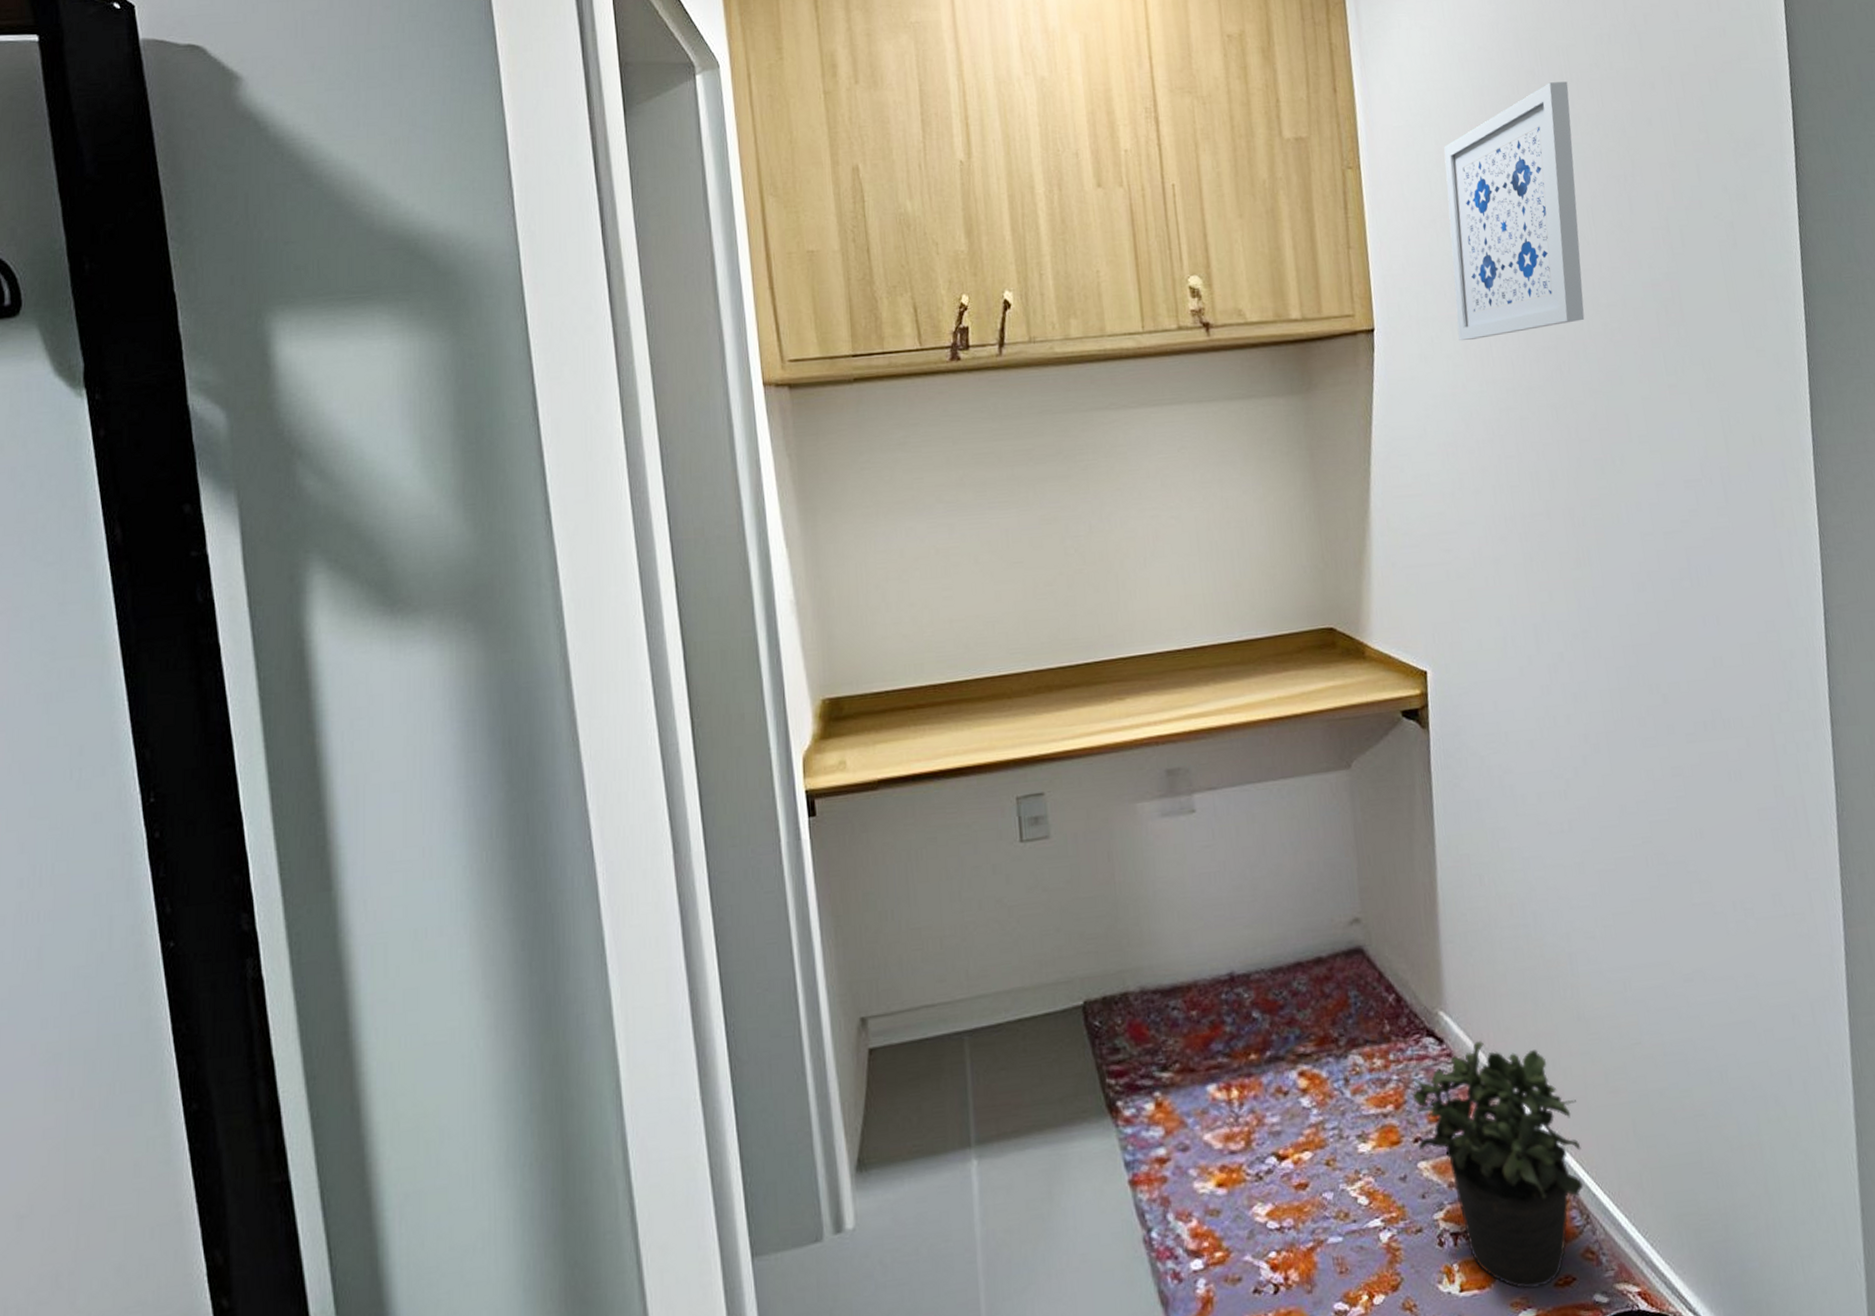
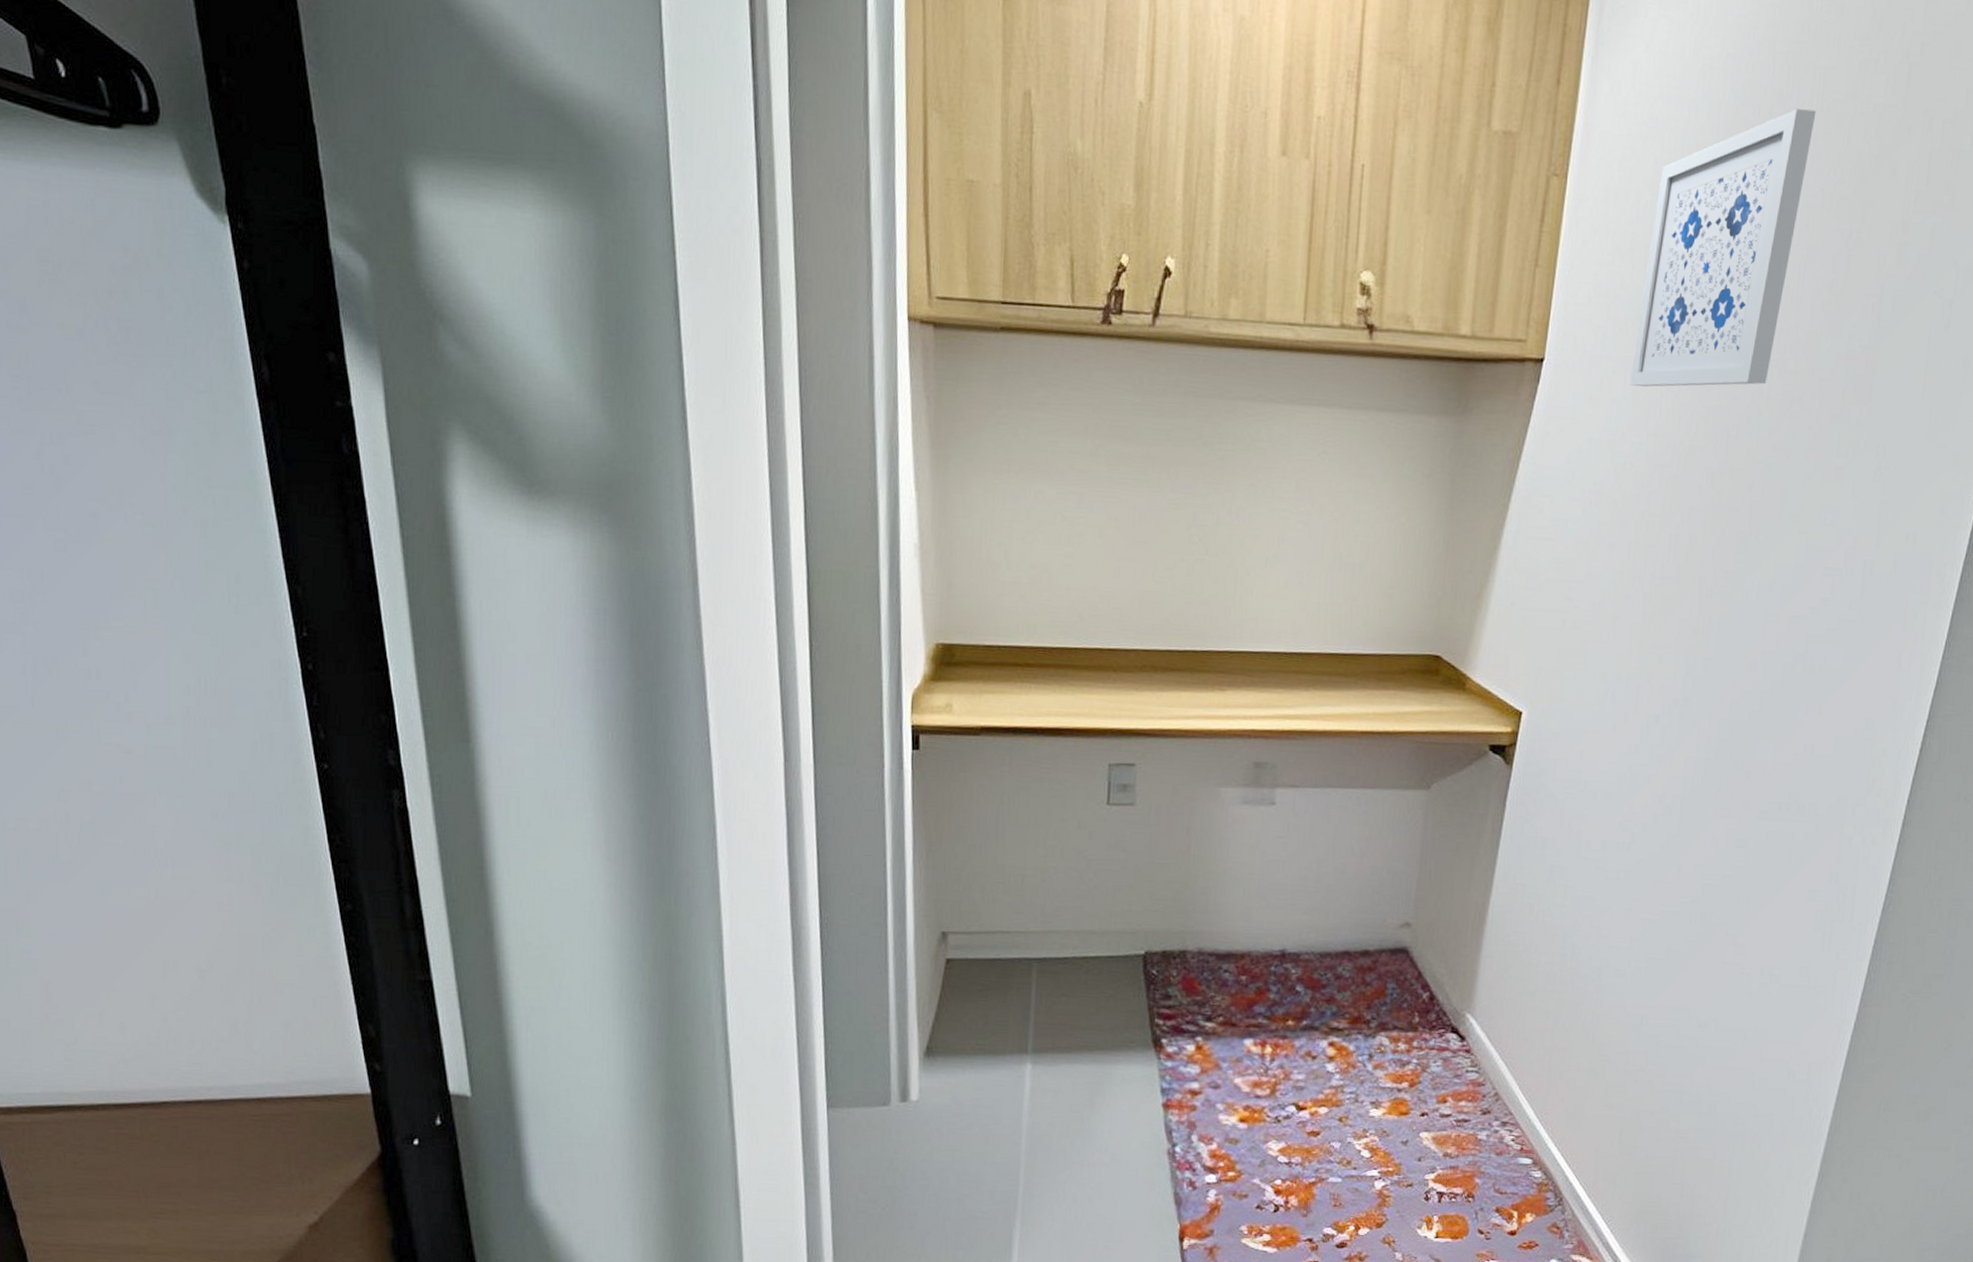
potted plant: present [1411,1040,1584,1289] -> none [1423,1043,1573,1246]

